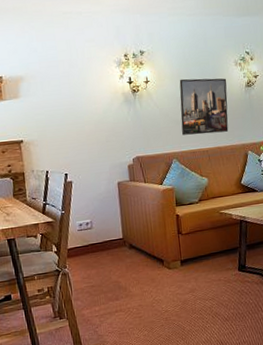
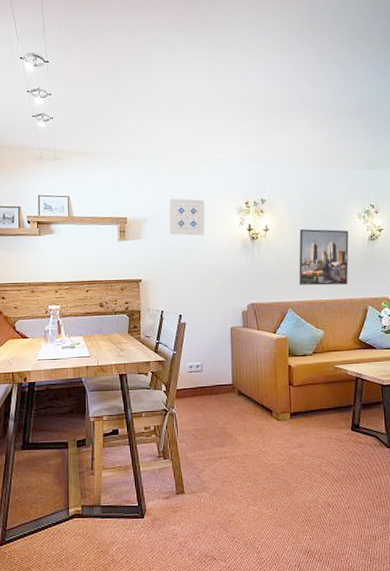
wall art: none [46,53,86,93] -> present [169,198,205,236]

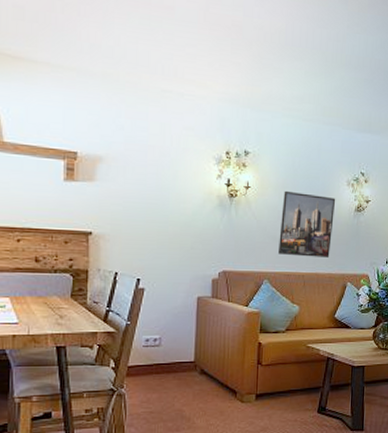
wall art: present [169,198,205,236] -> none [132,135,178,185]

